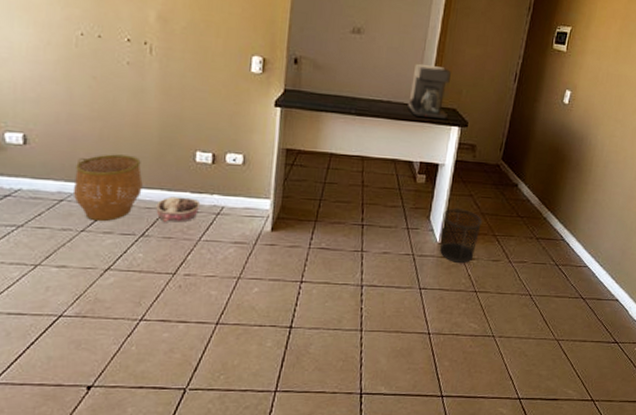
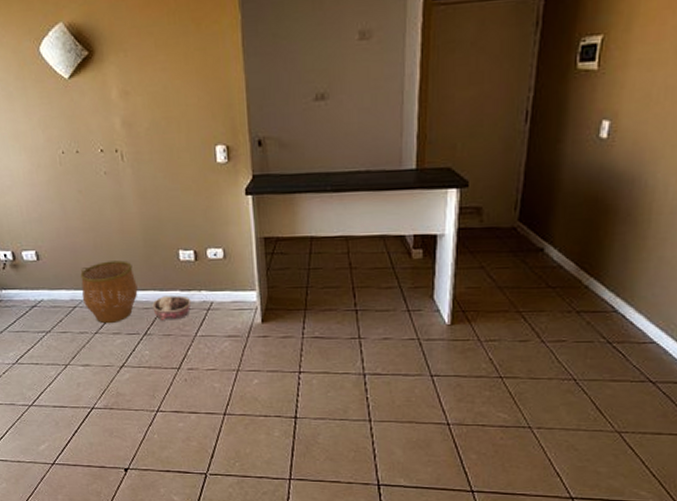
coffee maker: present [408,63,451,120] -> none [391,120,443,184]
waste bin: present [440,207,482,264] -> none [449,282,500,347]

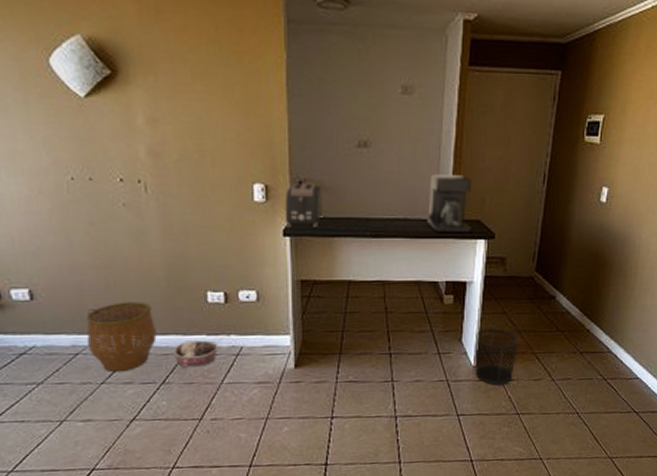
toaster: none [246,140,283,186] -> present [284,183,323,227]
coffee maker: none [391,120,443,184] -> present [427,173,473,234]
waste bin: none [449,282,500,347] -> present [476,326,519,386]

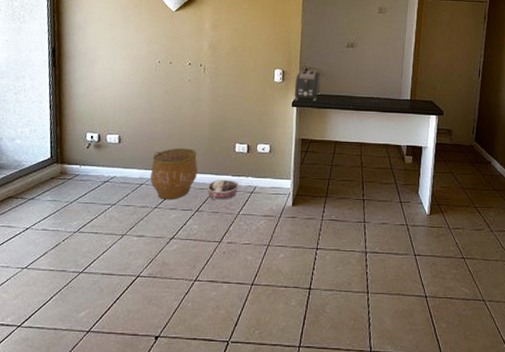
coffee maker: present [427,173,473,234] -> none [394,67,427,111]
waste bin: present [476,326,519,386] -> none [429,183,463,233]

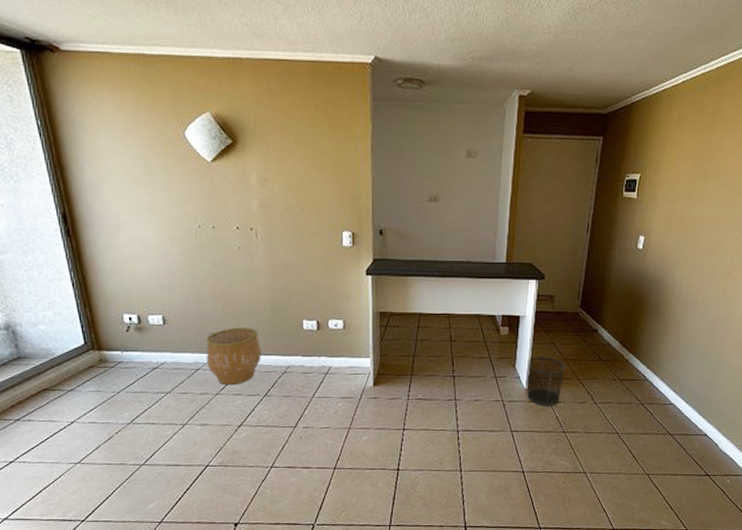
decorative basket: present [207,179,239,200] -> none [274,361,311,383]
toaster: present [294,70,321,101] -> none [368,231,399,268]
waste bin: none [429,183,463,233] -> present [527,355,565,407]

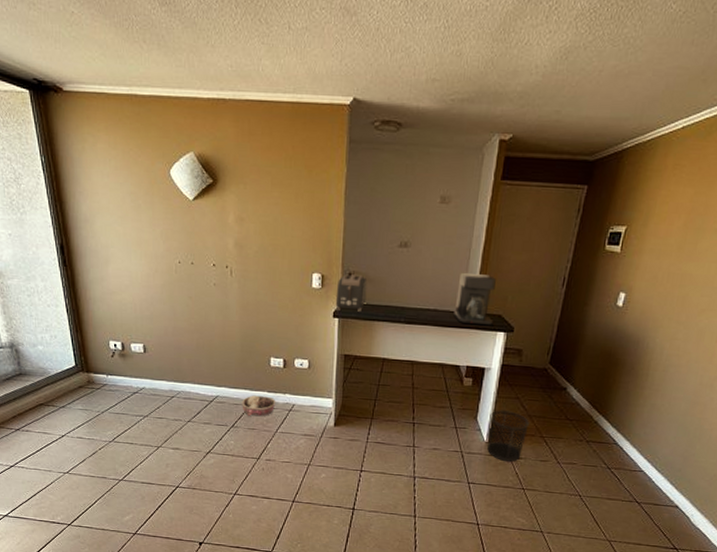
basket: present [206,327,262,386] -> none [180,360,231,415]
decorative basket: none [274,361,311,383] -> present [242,395,276,417]
toaster: none [368,231,399,268] -> present [335,274,368,312]
coffee maker: none [486,223,526,275] -> present [454,272,496,326]

